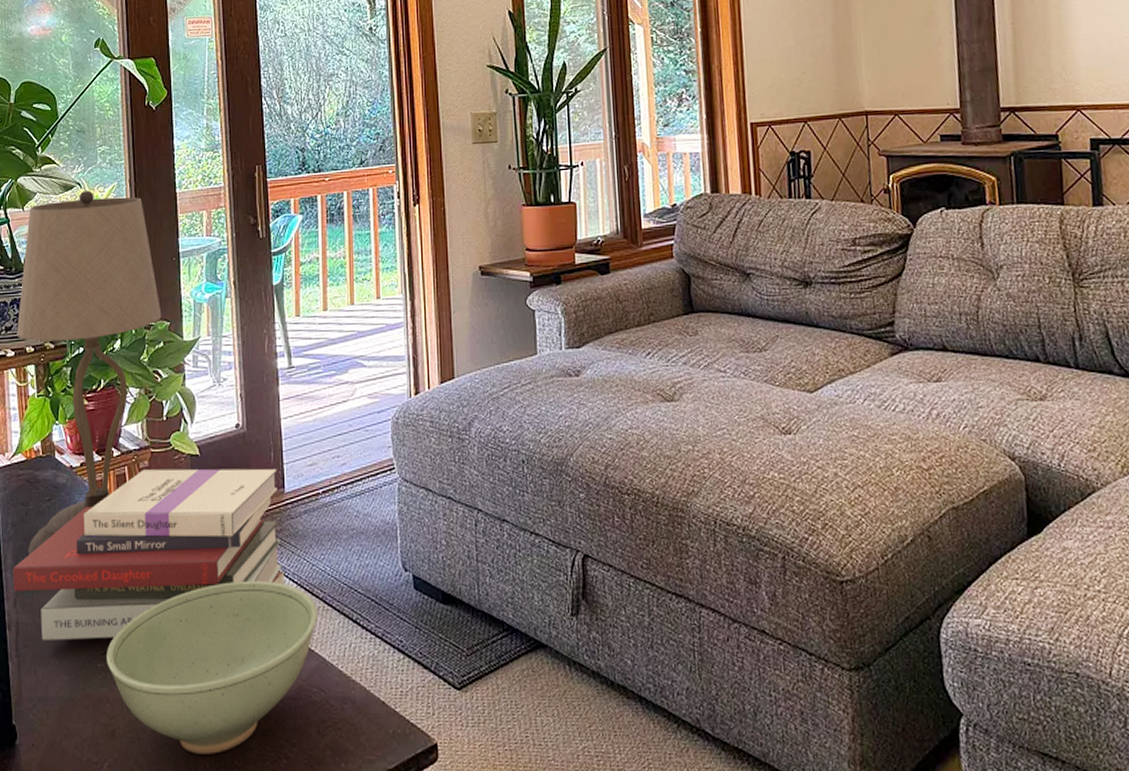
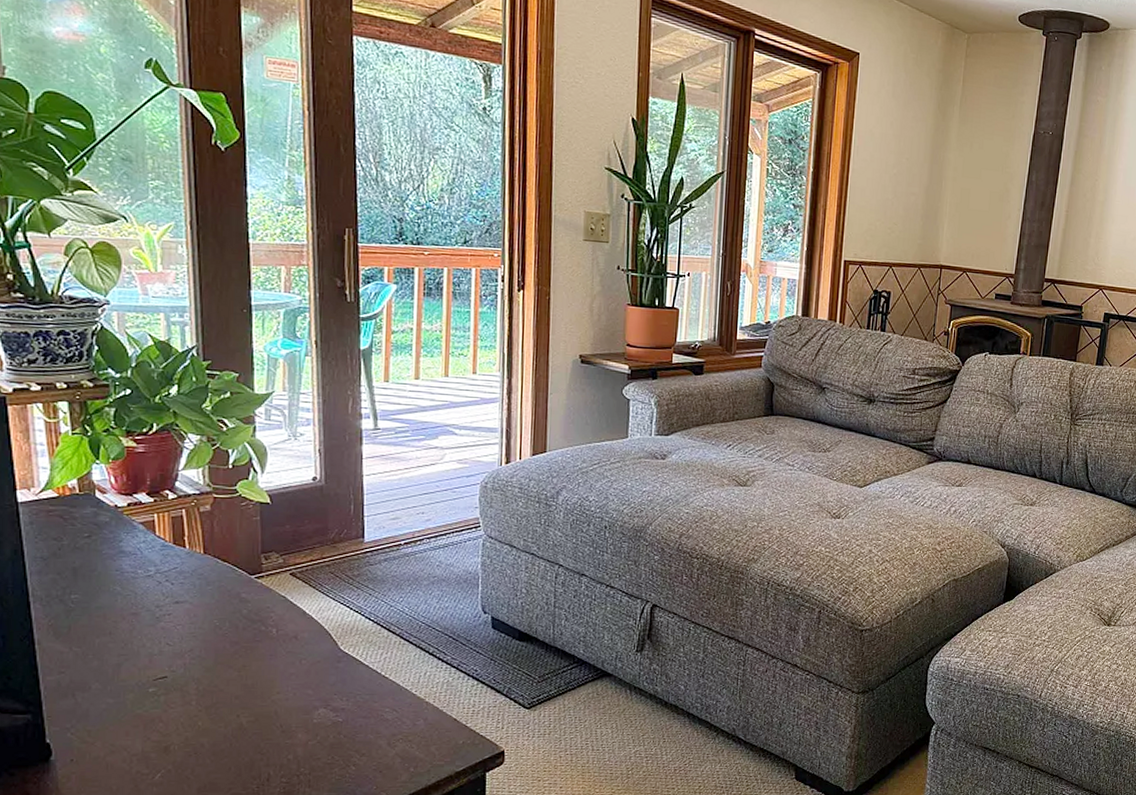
books: present [12,468,284,642] -> none [43,513,360,668]
table lamp: present [16,190,162,555] -> none [43,226,229,588]
bowl: present [106,580,319,754] -> none [159,617,395,764]

